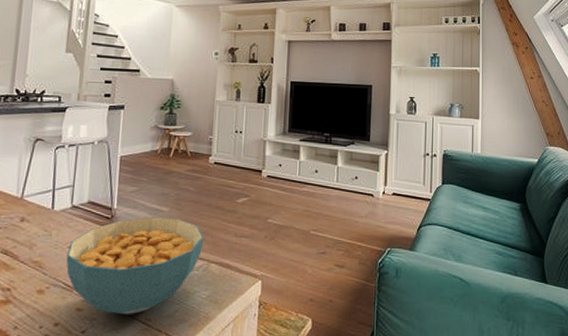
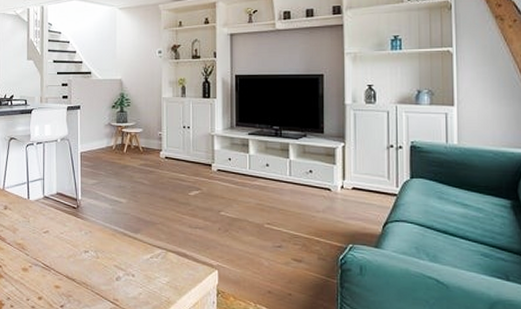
cereal bowl: present [66,217,204,315] -> none [43,207,161,295]

